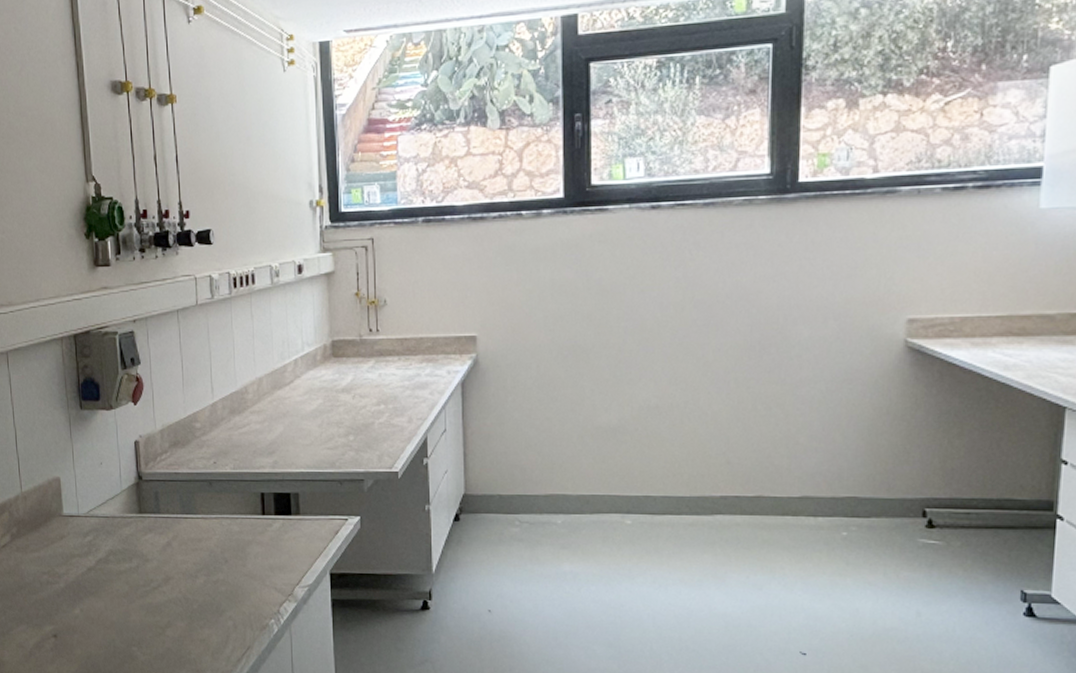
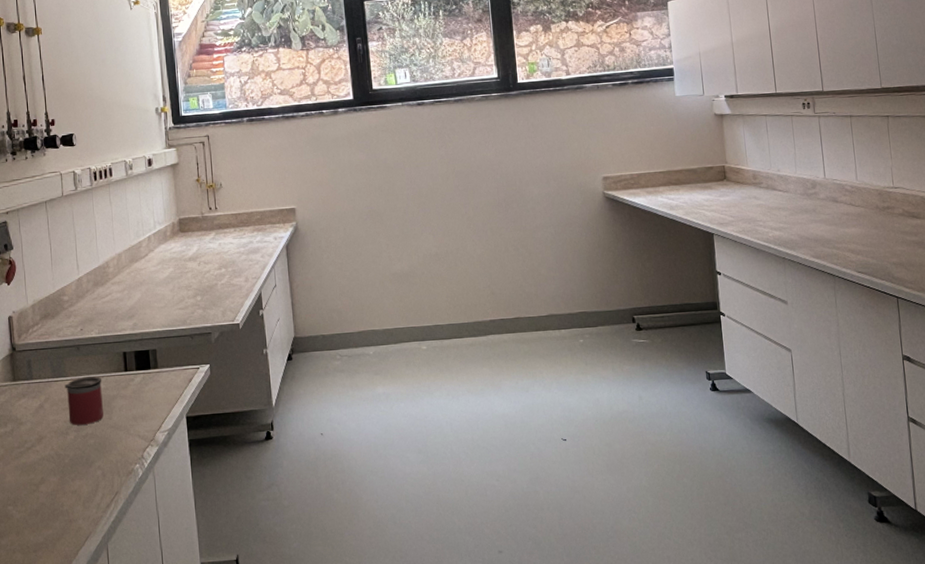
beverage cup: none [194,517,237,569] -> present [64,376,103,425]

